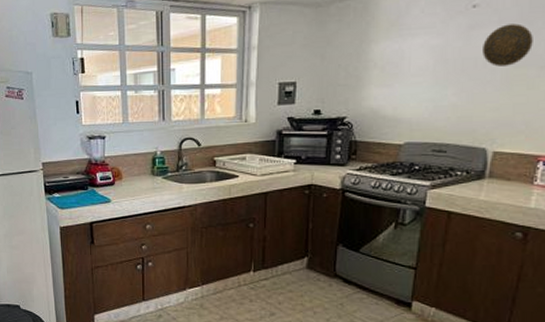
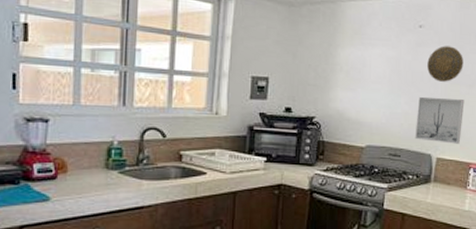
wall art: none [465,83,533,135] -> present [414,96,465,144]

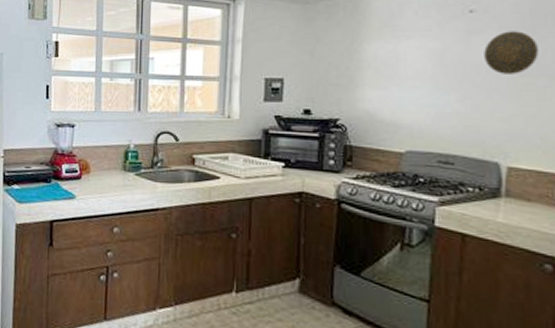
wall art: present [414,96,465,144] -> none [472,92,545,150]

